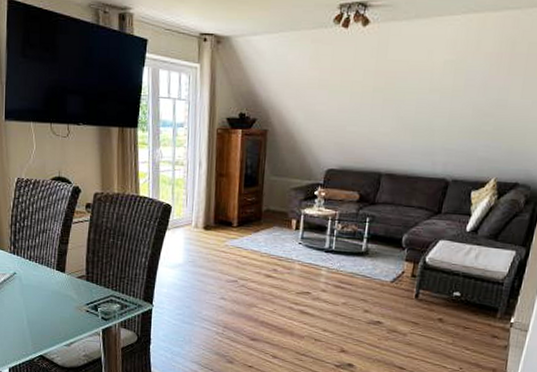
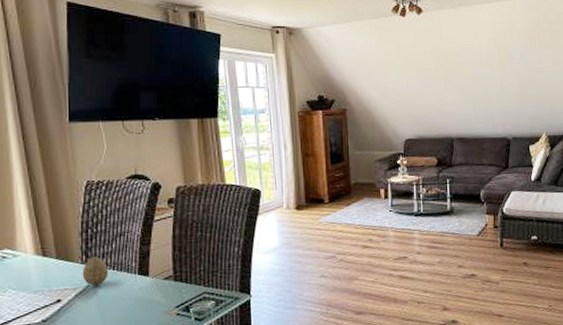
decorative egg: none [10,248,32,275] -> present [82,256,109,286]

